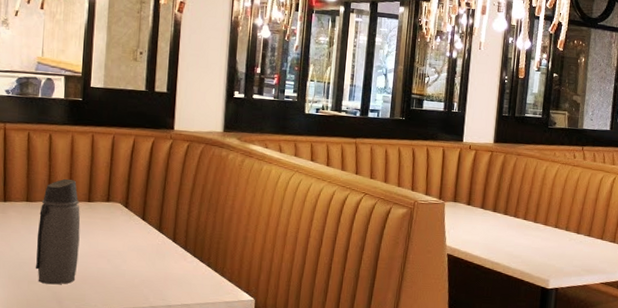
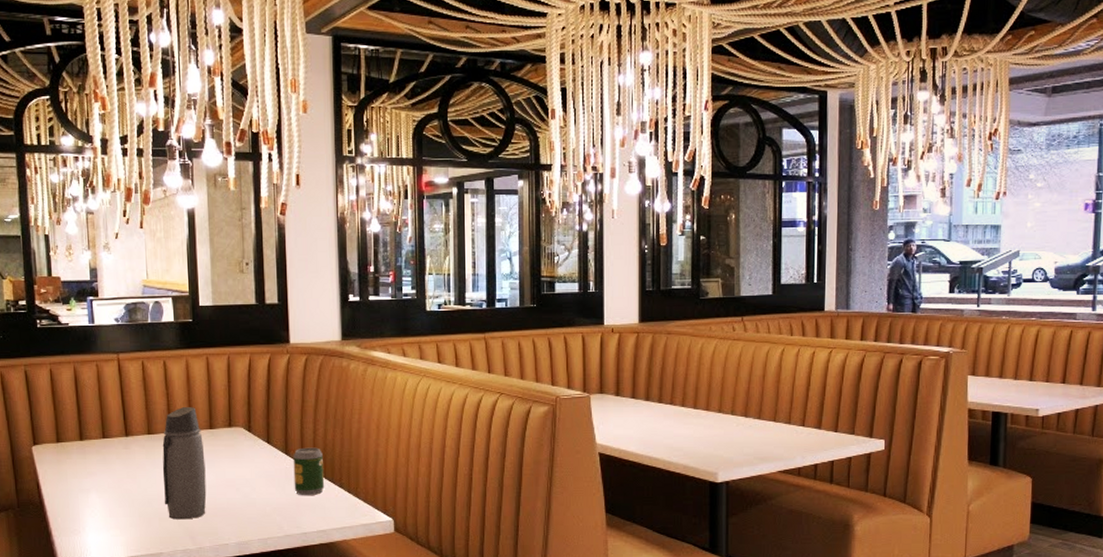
soda can: none [163,226,194,271] -> present [293,447,325,495]

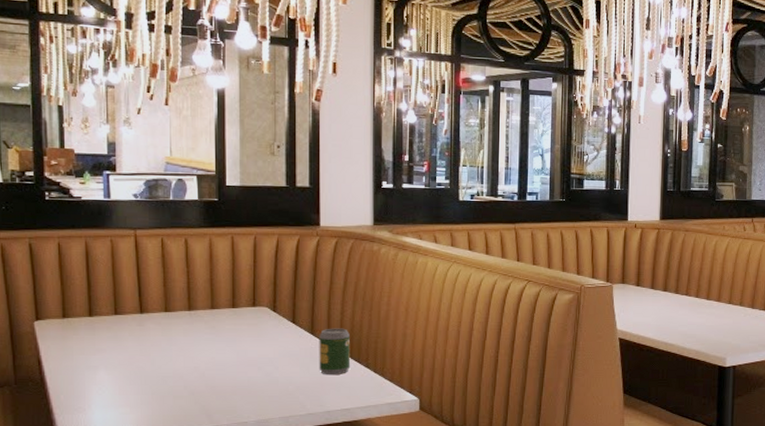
water bottle: present [162,407,207,520] -> none [179,286,226,398]

